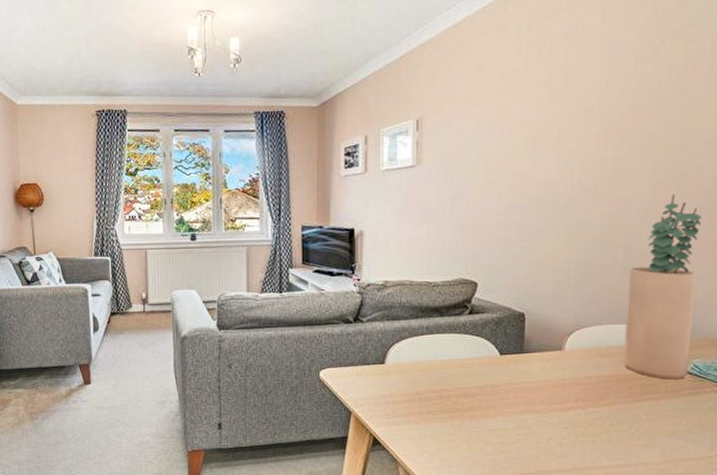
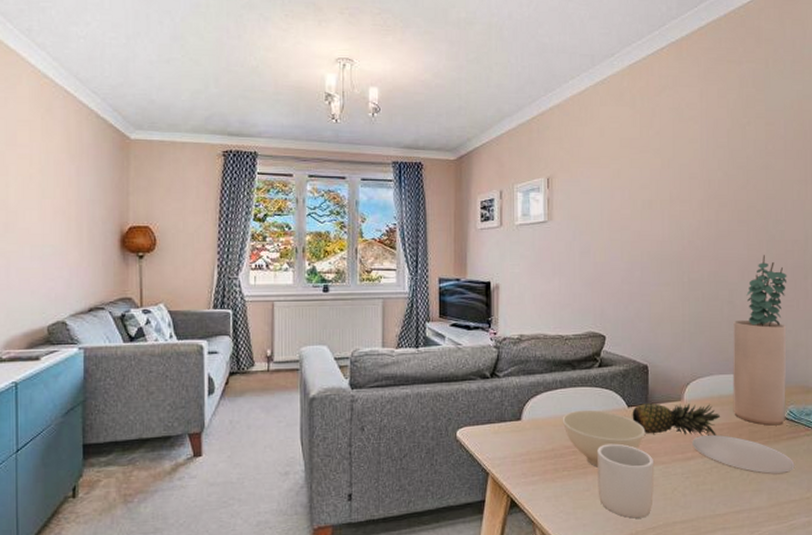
bowl: none [428,356,520,413] -> present [562,409,646,467]
mug: none [464,390,528,464] -> present [597,443,655,519]
fruit: none [504,352,608,387] -> present [632,403,721,436]
plate: none [572,386,696,431] -> present [692,434,795,475]

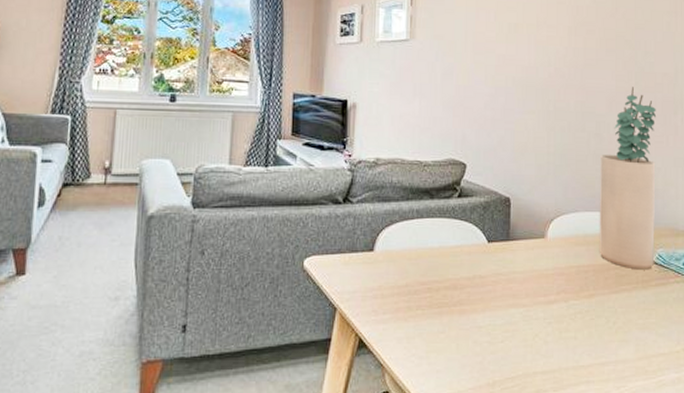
bowl: present [562,409,646,467] -> none [417,243,506,307]
mug: present [597,443,655,519] -> none [453,282,515,366]
fruit: present [632,403,721,436] -> none [492,239,586,278]
plate: present [692,434,795,475] -> none [555,276,664,324]

